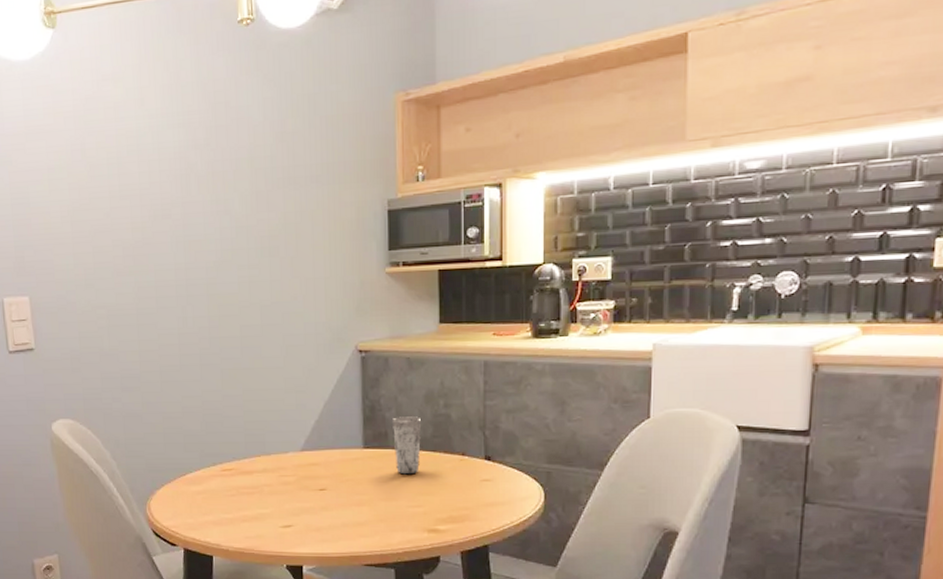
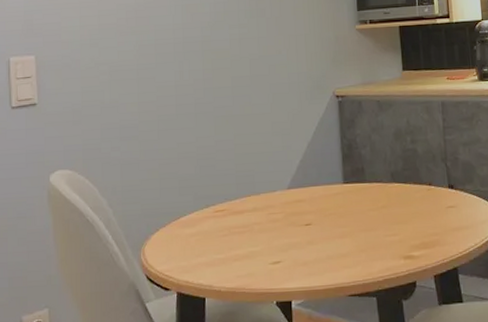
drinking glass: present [393,416,422,475] -> none [368,152,393,206]

